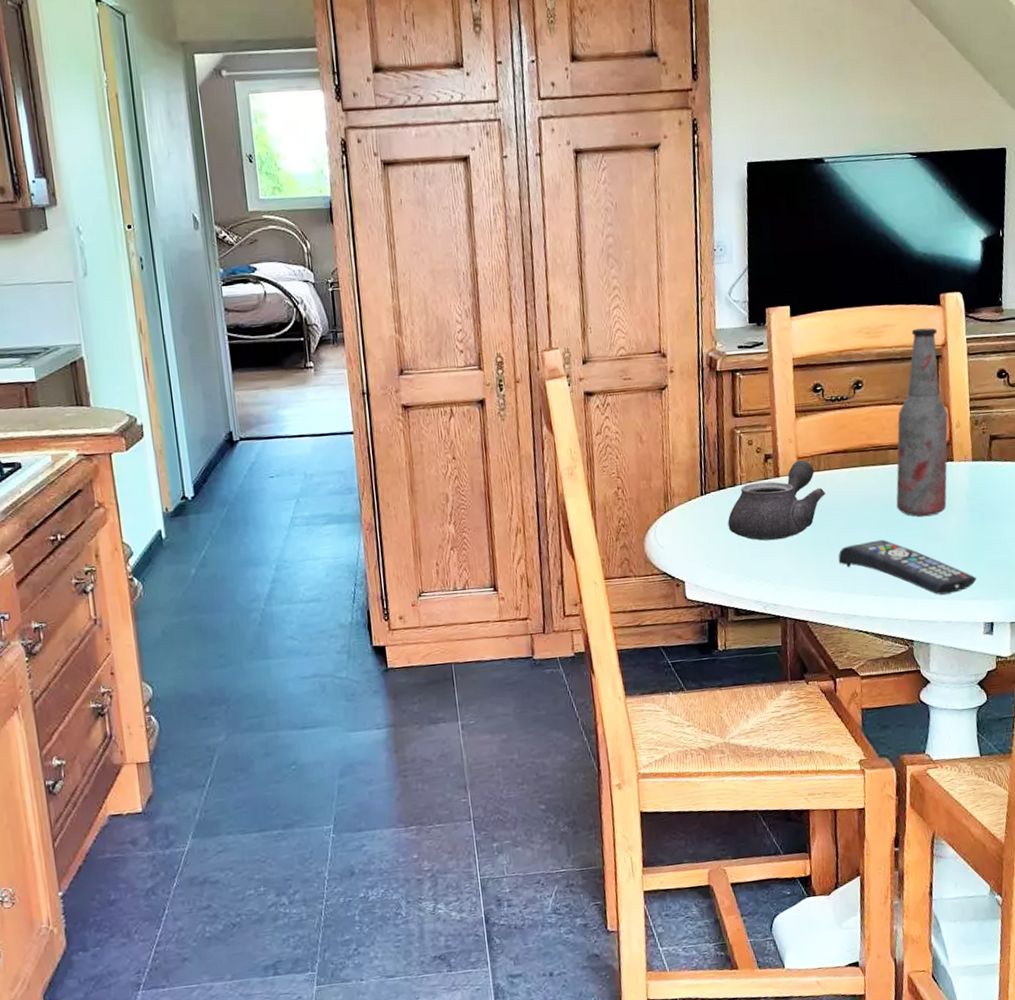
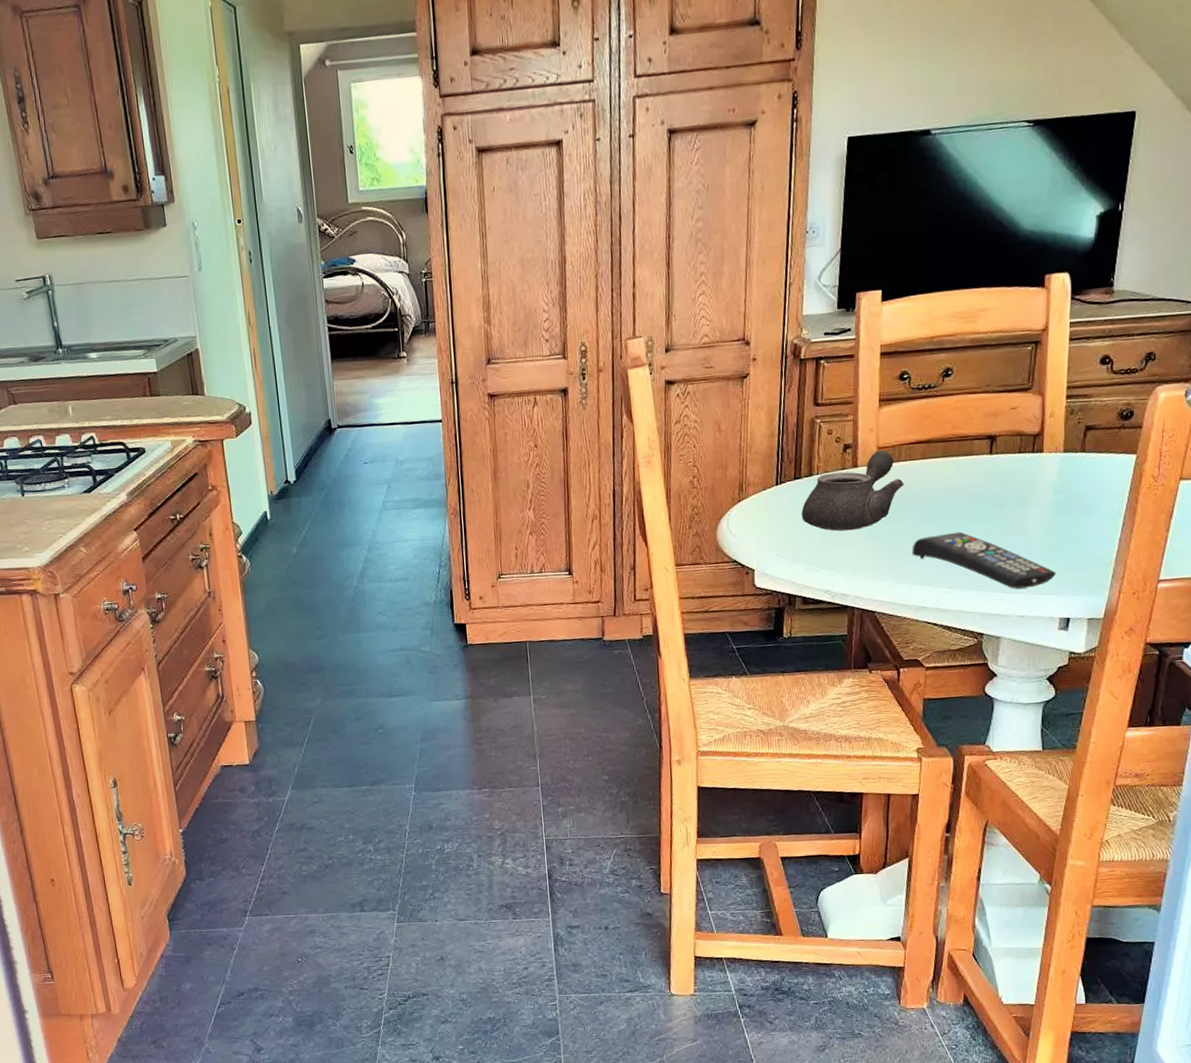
bottle: present [896,328,948,517] -> none [977,311,1041,510]

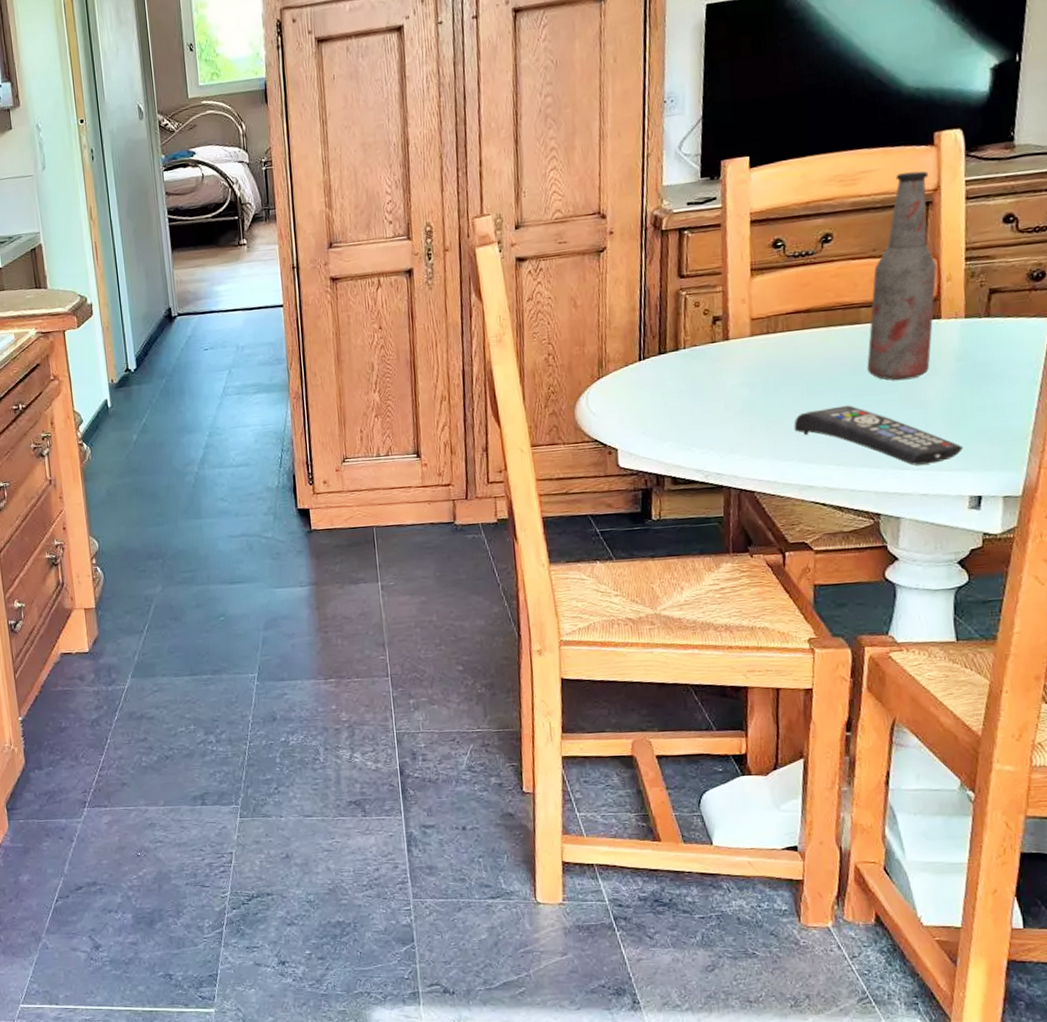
teapot: present [801,450,904,531] -> none [668,321,782,407]
bottle: none [977,311,1041,510] -> present [867,171,937,381]

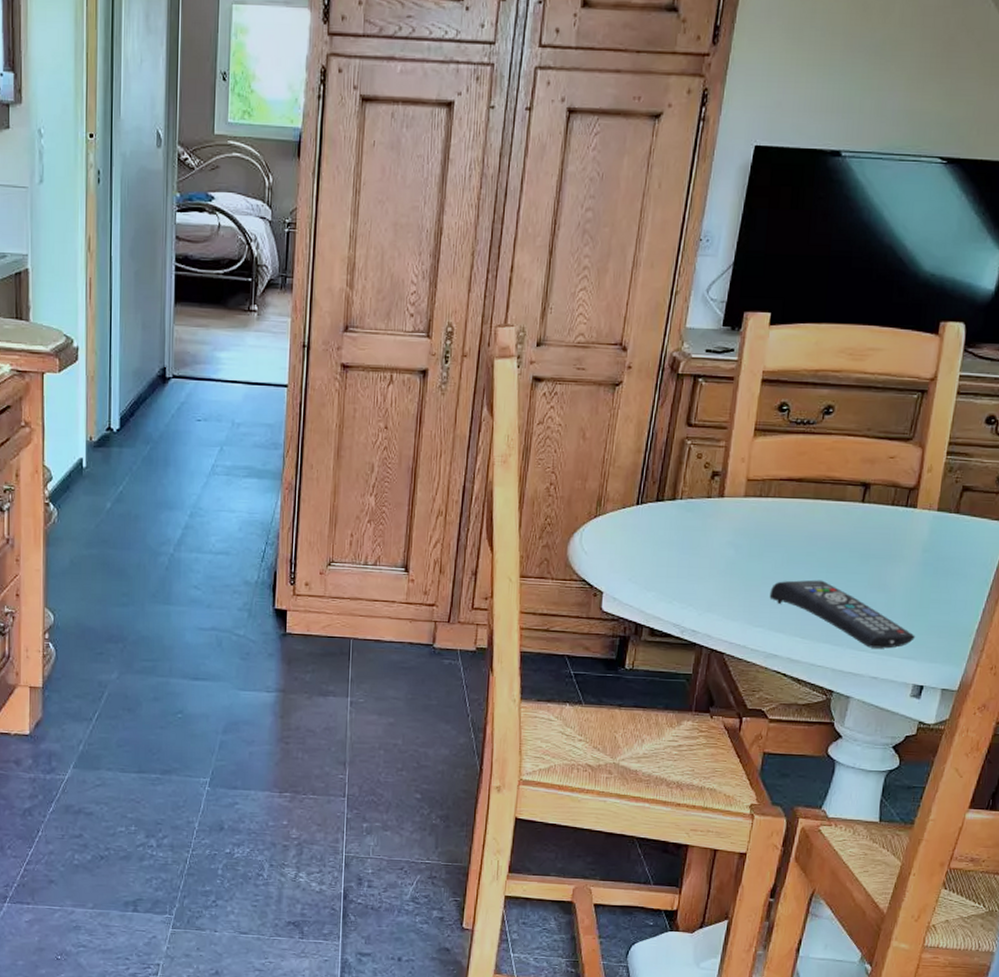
bottle: present [867,171,937,381] -> none [844,357,929,563]

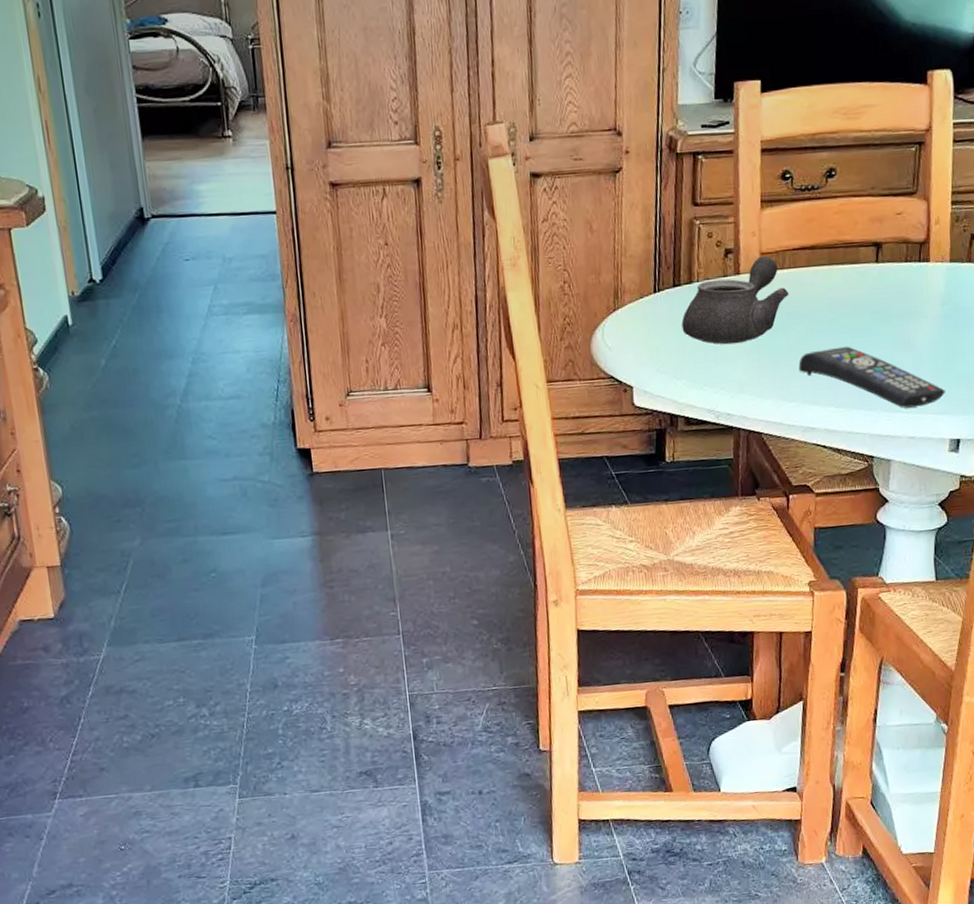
teapot: none [659,482,770,564] -> present [681,255,789,345]

